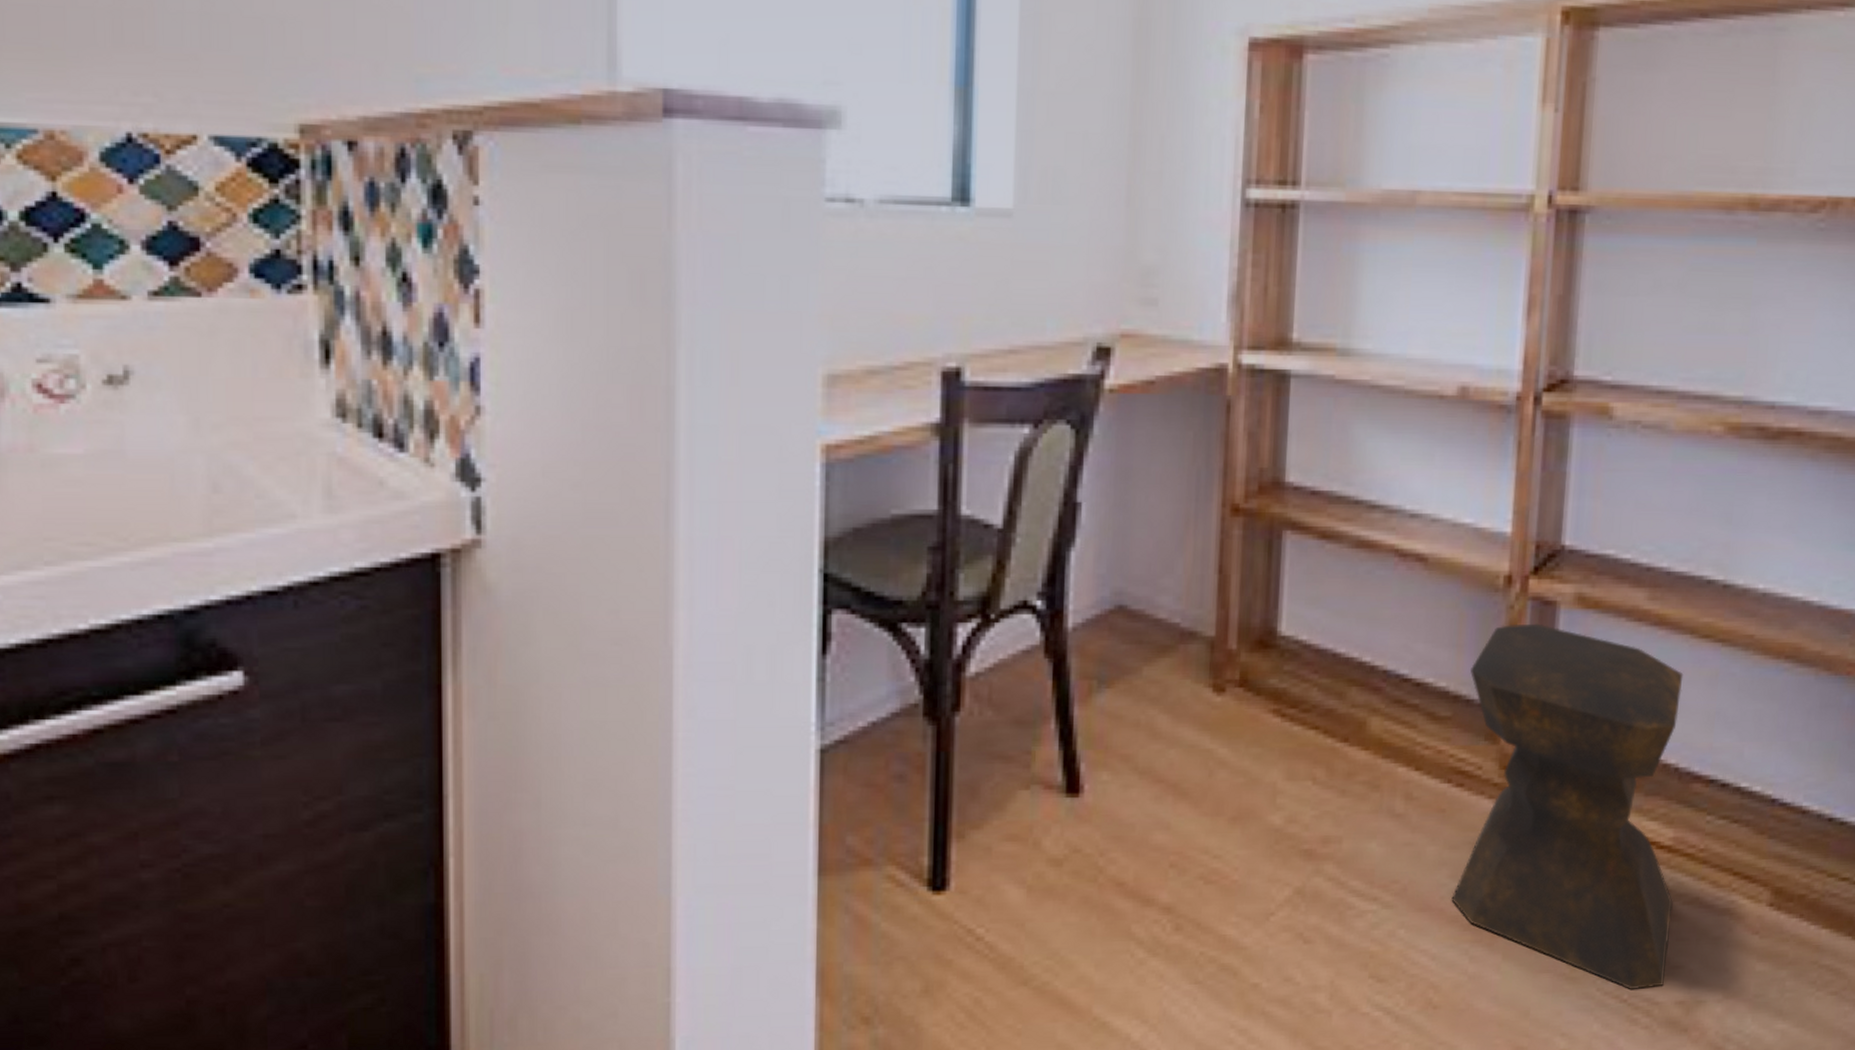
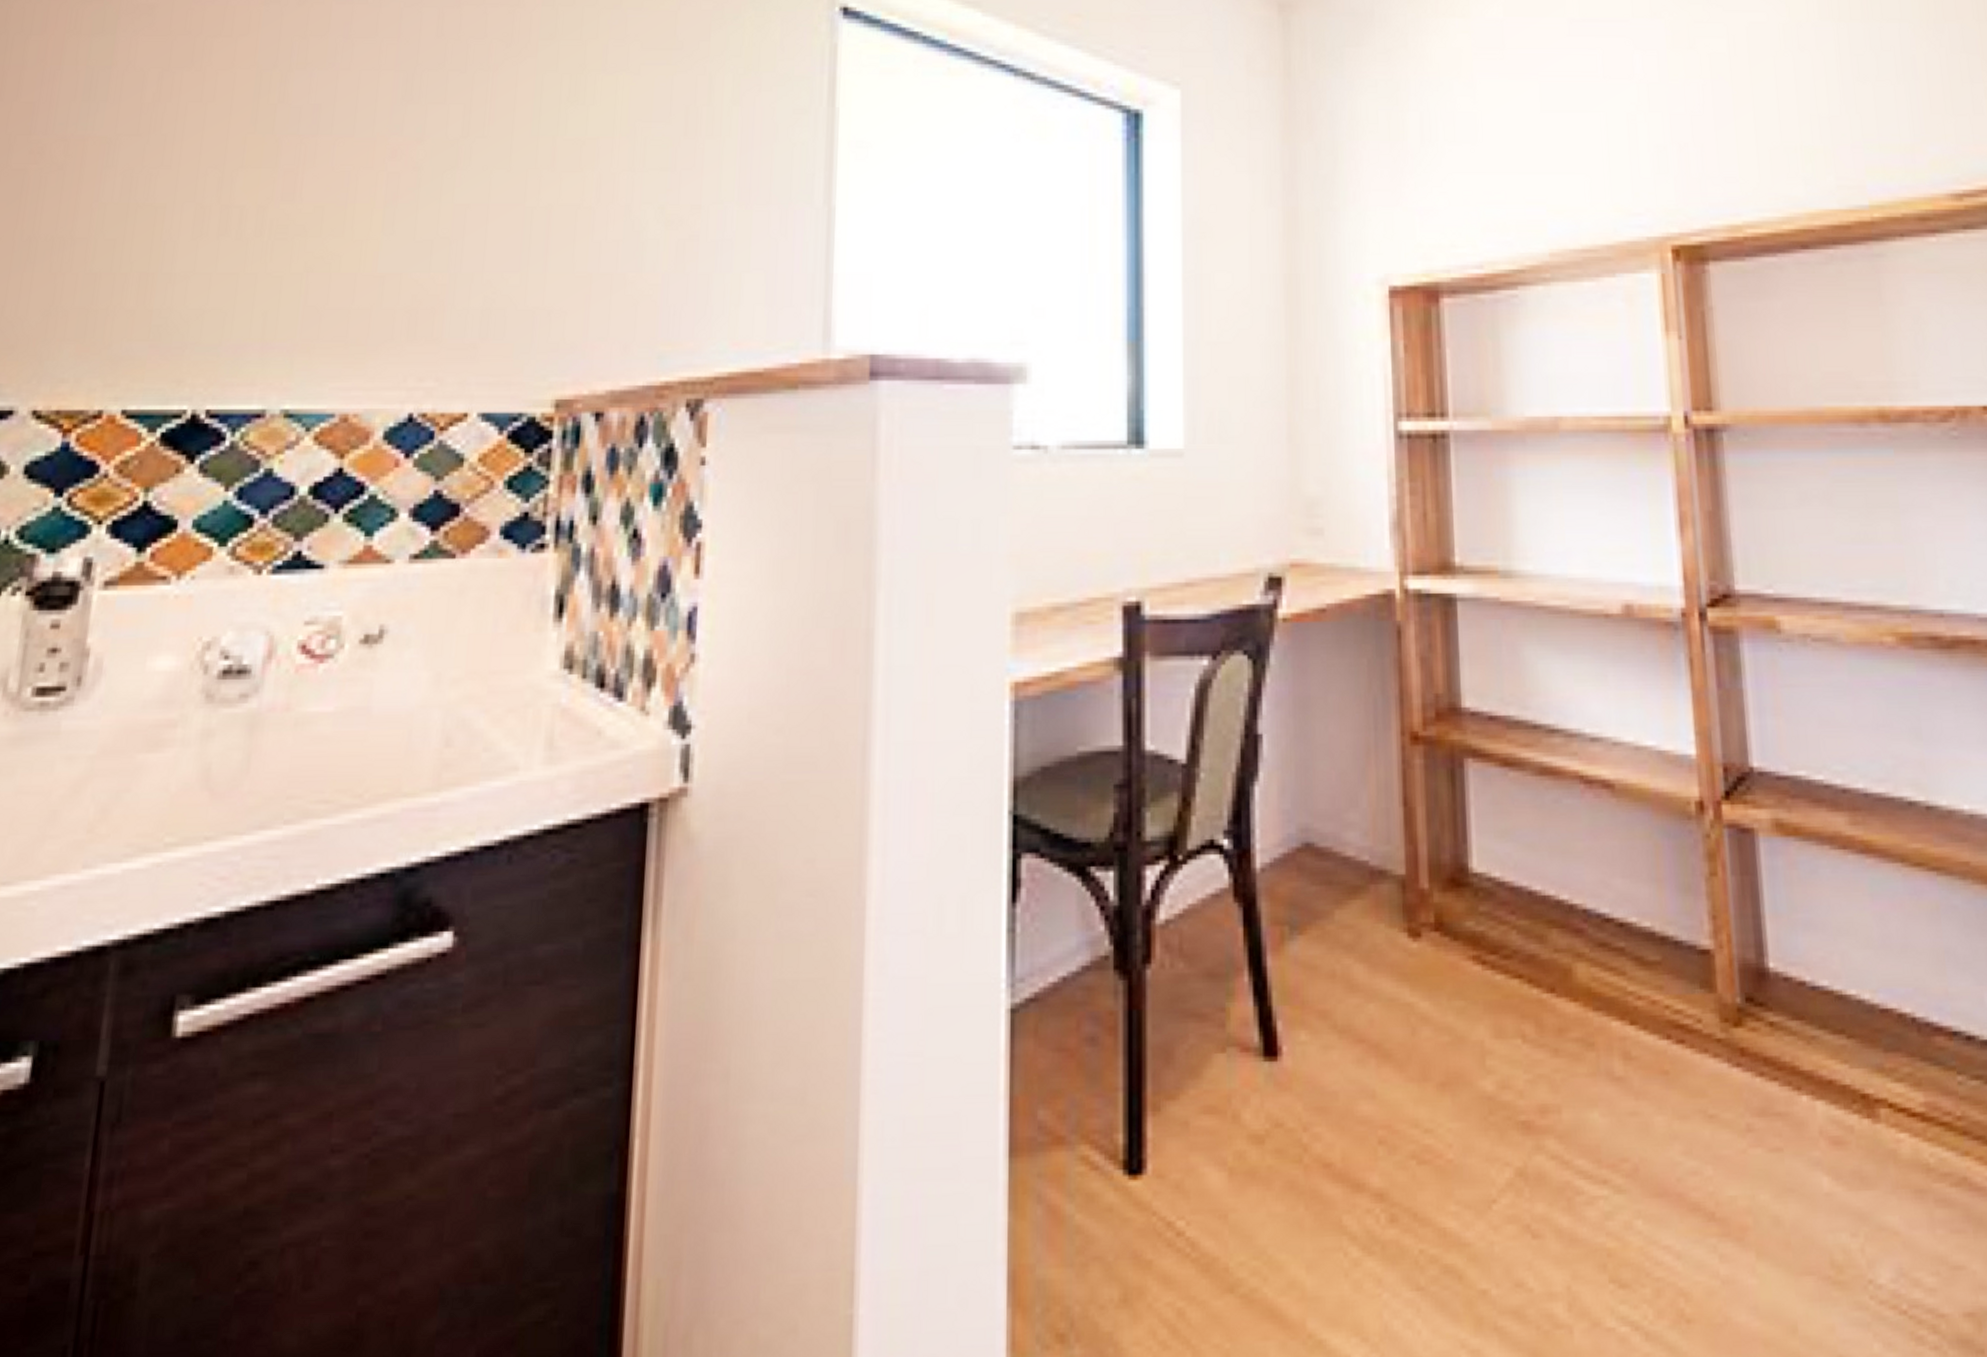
stool: present [1451,623,1684,989] -> none [1674,853,1947,1297]

